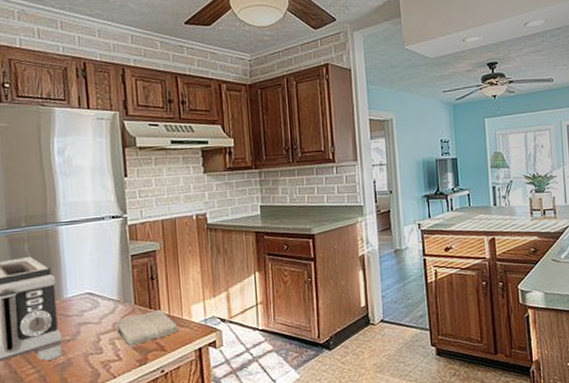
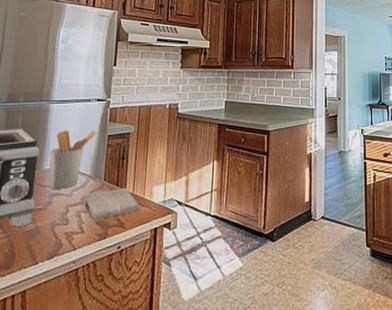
utensil holder: none [67,251,119,318] -> present [48,130,98,189]

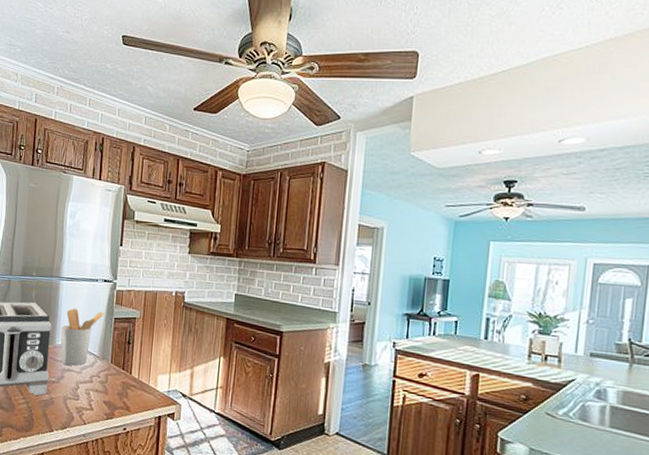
washcloth: present [84,187,139,221] -> none [93,371,144,400]

